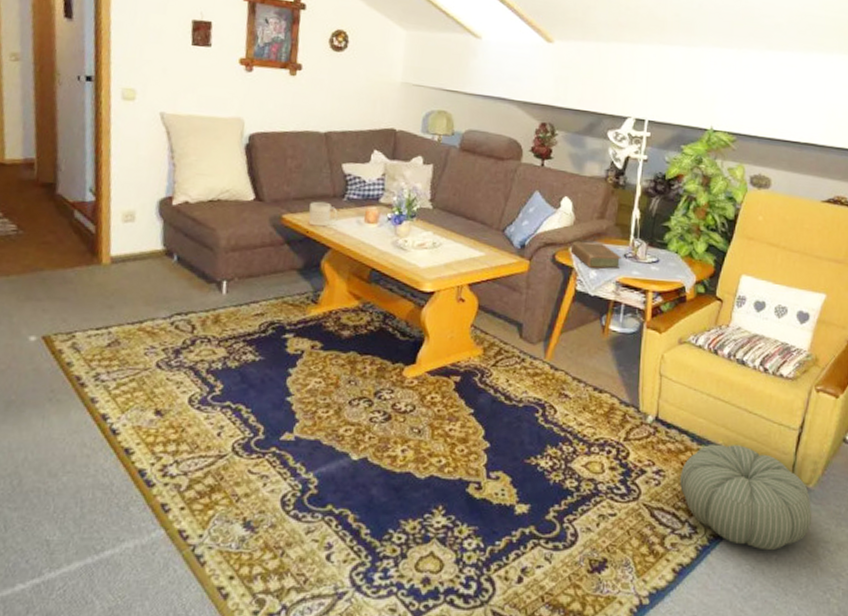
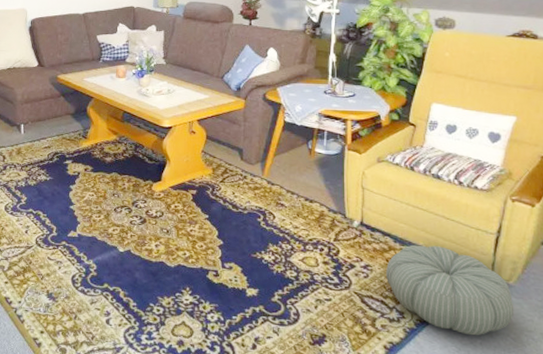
mug: present [308,201,338,227] -> none [76,64,97,82]
book: present [570,241,622,270] -> none [278,82,322,104]

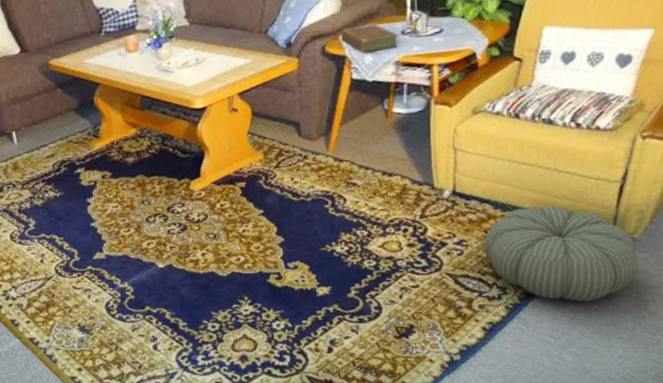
book: none [278,82,322,104] -> present [340,23,399,54]

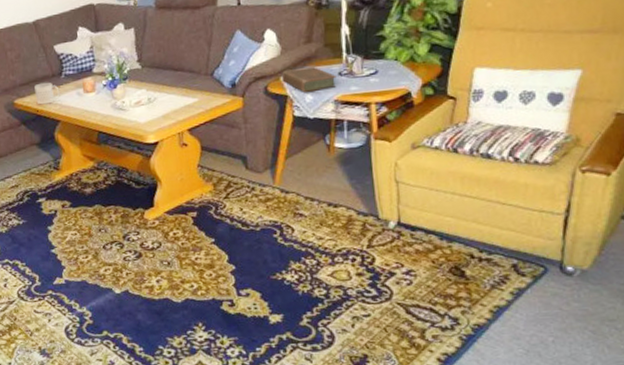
mug: none [71,40,100,66] -> present [34,82,60,105]
pouf: present [483,205,639,302] -> none [432,237,592,334]

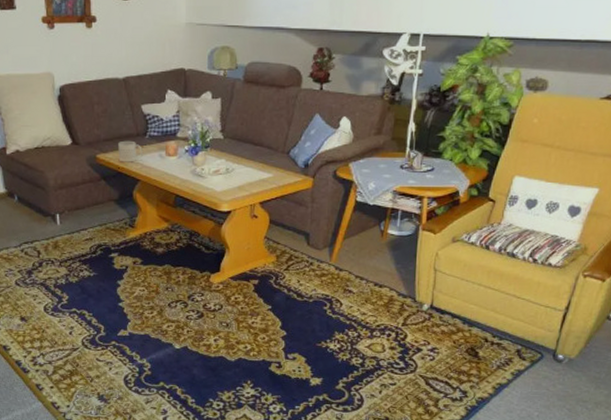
book: present [281,66,337,94] -> none [350,156,398,181]

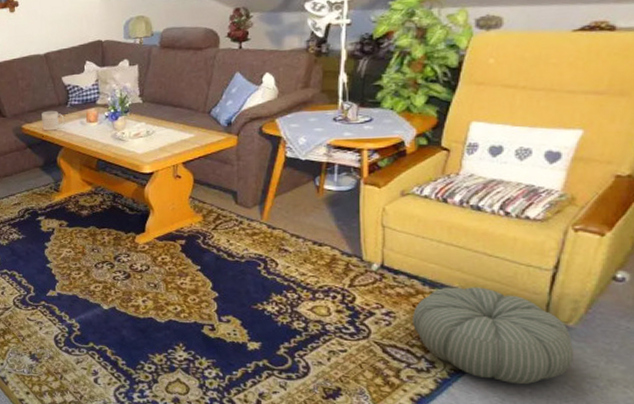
pouf: none [451,325,573,409] -> present [411,287,574,385]

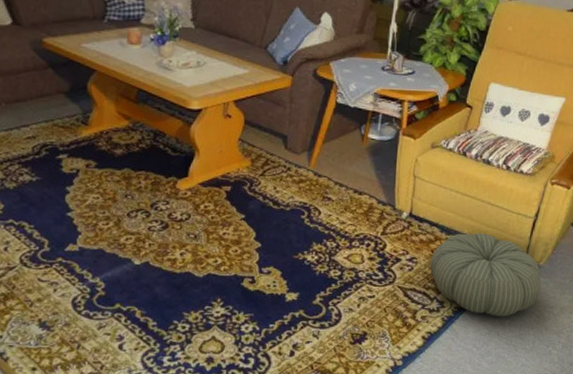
mug: present [42,110,65,131] -> none [70,23,100,50]

